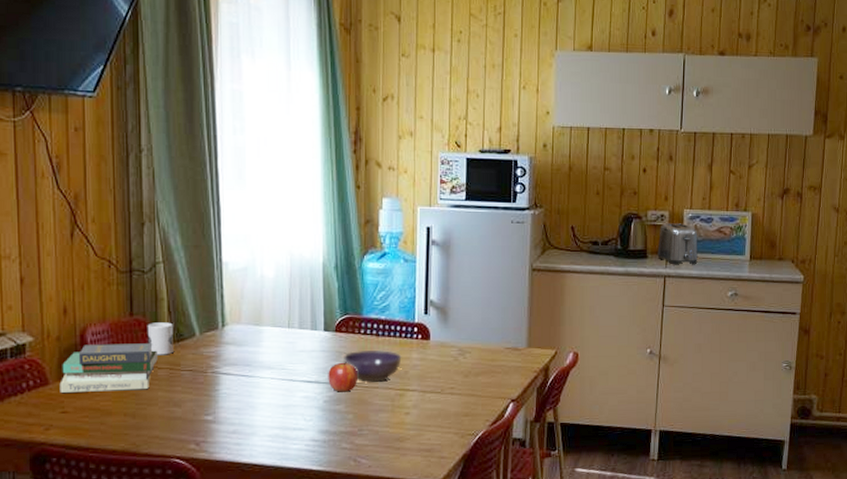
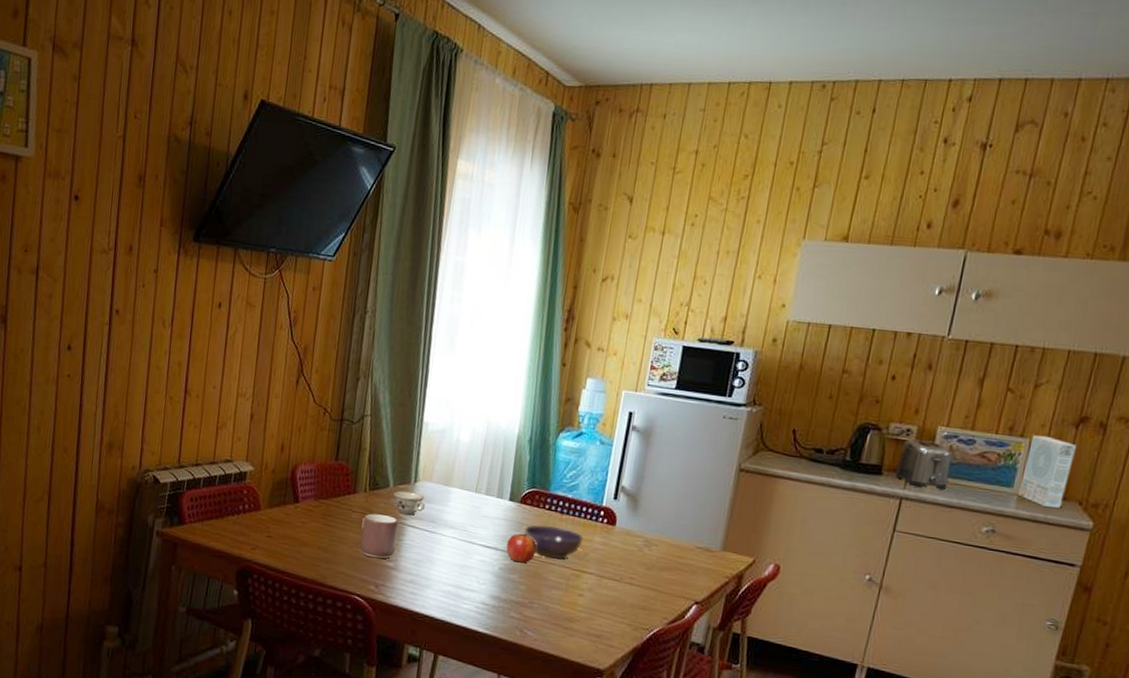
books: present [59,343,158,394] -> none [268,480,354,529]
mug: present [147,322,173,355] -> none [346,469,371,501]
mug: none [171,367,213,415] -> present [360,513,400,559]
teacup: none [200,338,237,362] -> present [393,491,425,515]
cereal box: none [749,208,784,268] -> present [1017,435,1076,509]

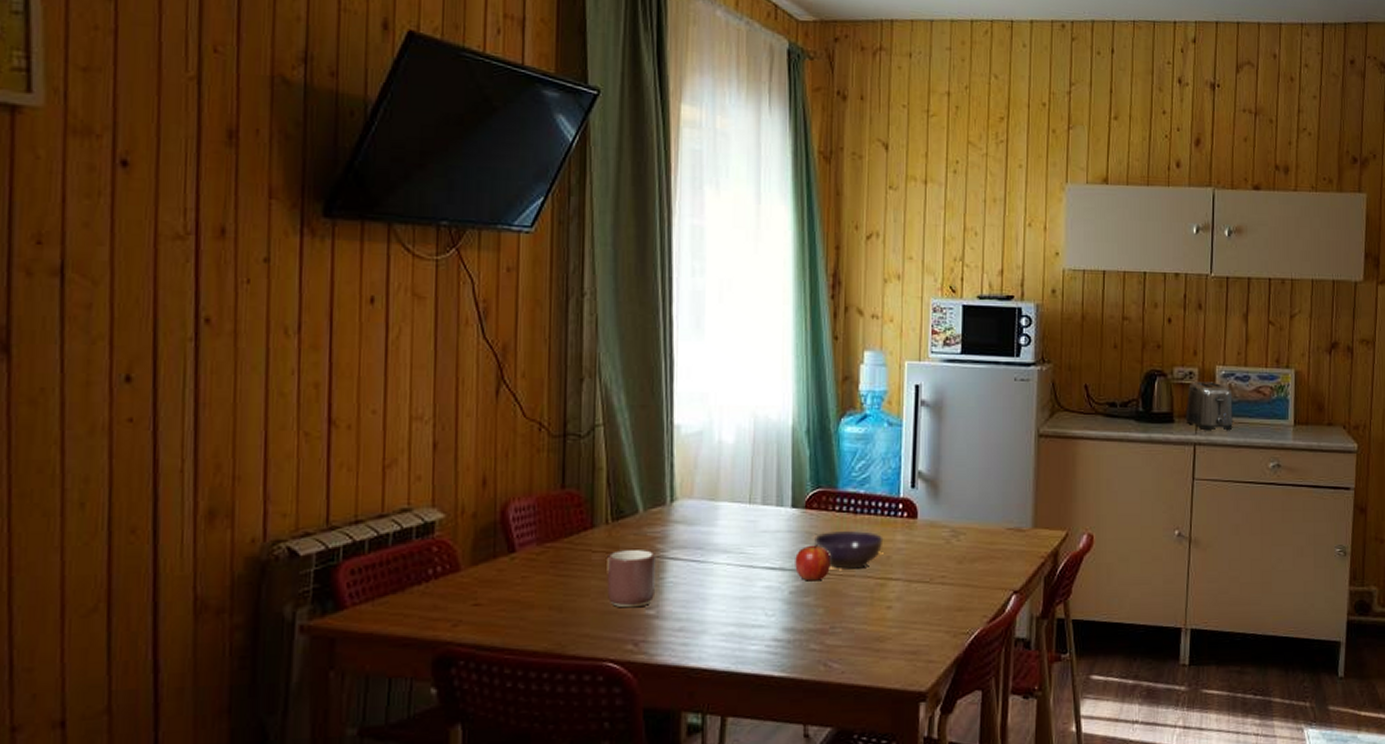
teacup: present [393,491,425,515] -> none [644,515,688,545]
cereal box: present [1017,435,1076,509] -> none [1293,364,1332,435]

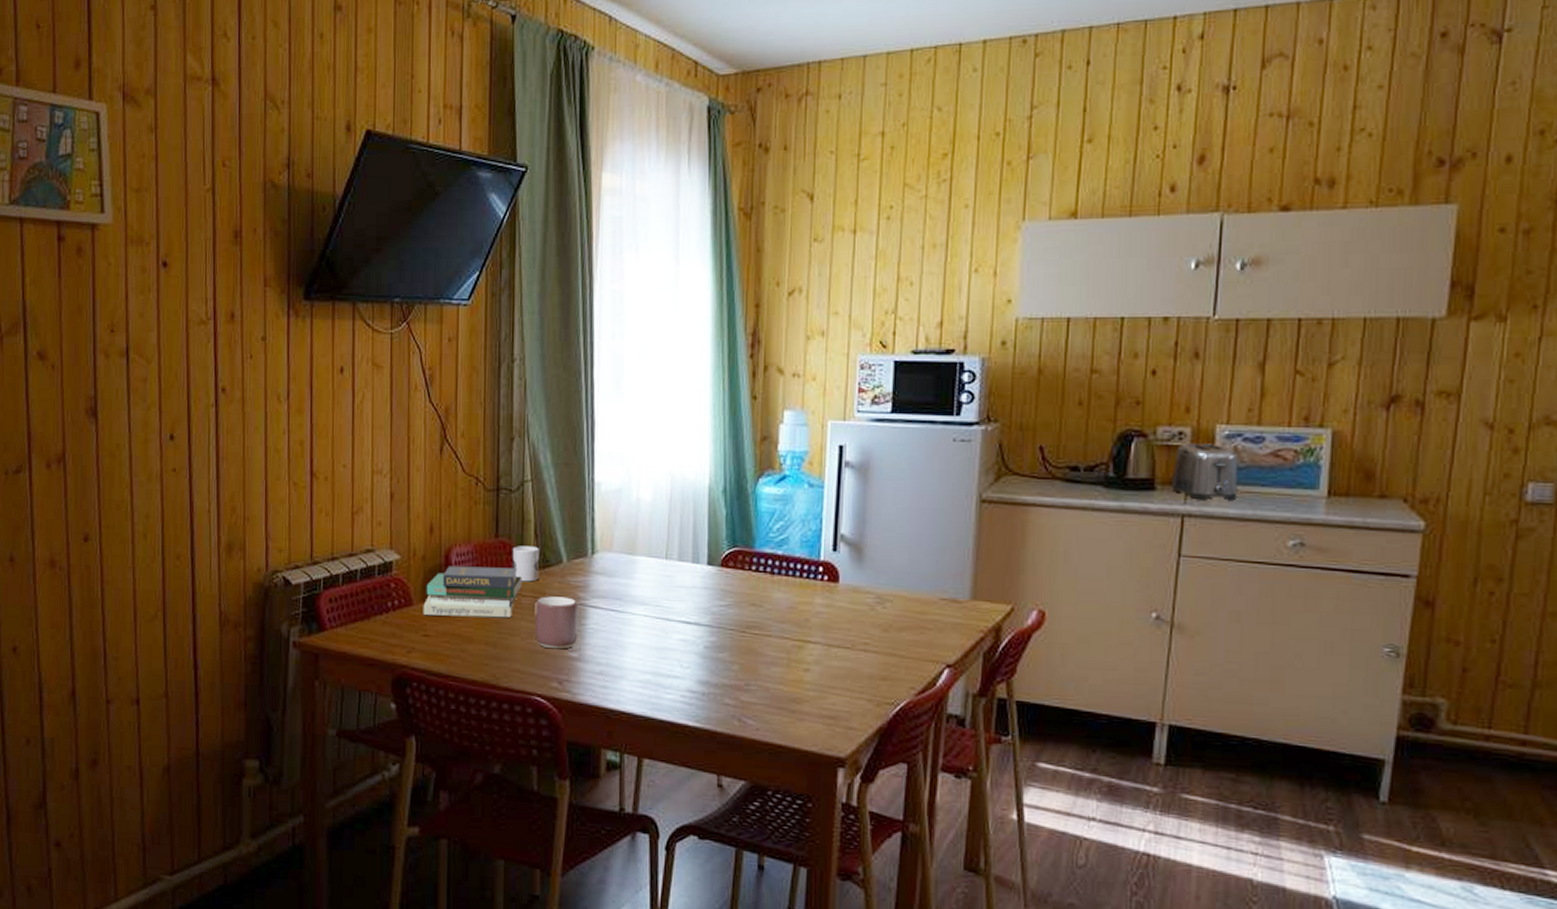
books: none [473,521,592,582] -> present [423,566,522,619]
mug: none [580,496,612,536] -> present [512,546,539,582]
fruit: present [795,543,830,581] -> none [710,601,746,638]
bowl: present [813,529,884,569] -> none [728,590,802,629]

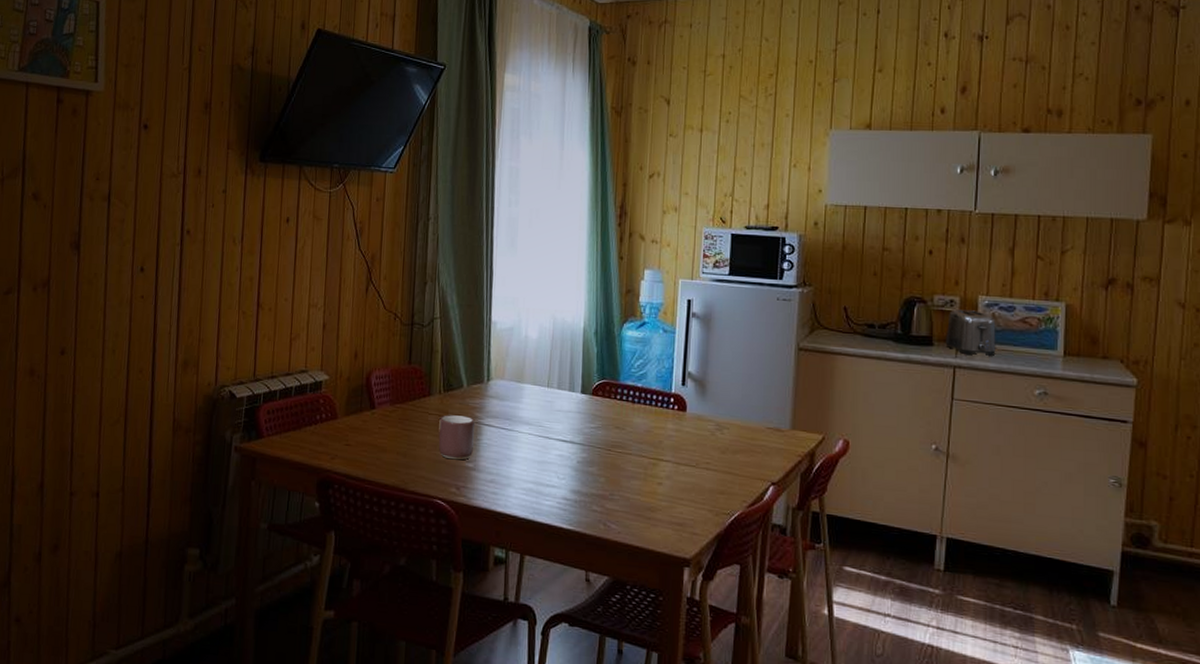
books: present [423,566,522,619] -> none [346,386,429,433]
mug: present [512,546,539,582] -> none [421,372,444,403]

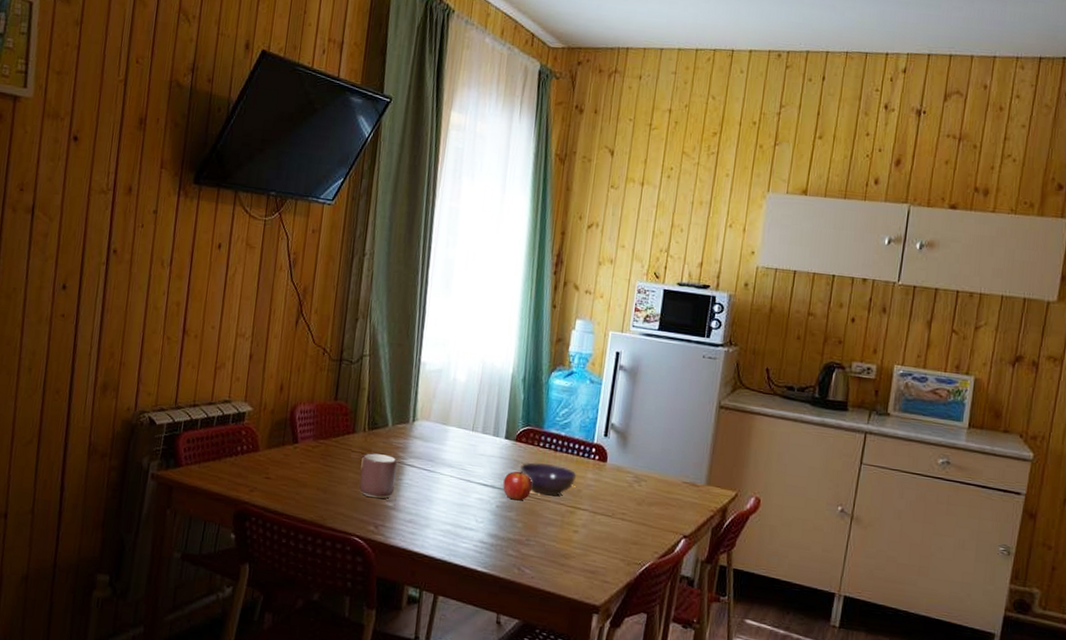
fruit: none [582,424,612,455] -> present [503,470,532,501]
bowl: none [598,415,657,449] -> present [519,462,577,496]
toaster: present [945,309,996,356] -> none [859,377,909,424]

